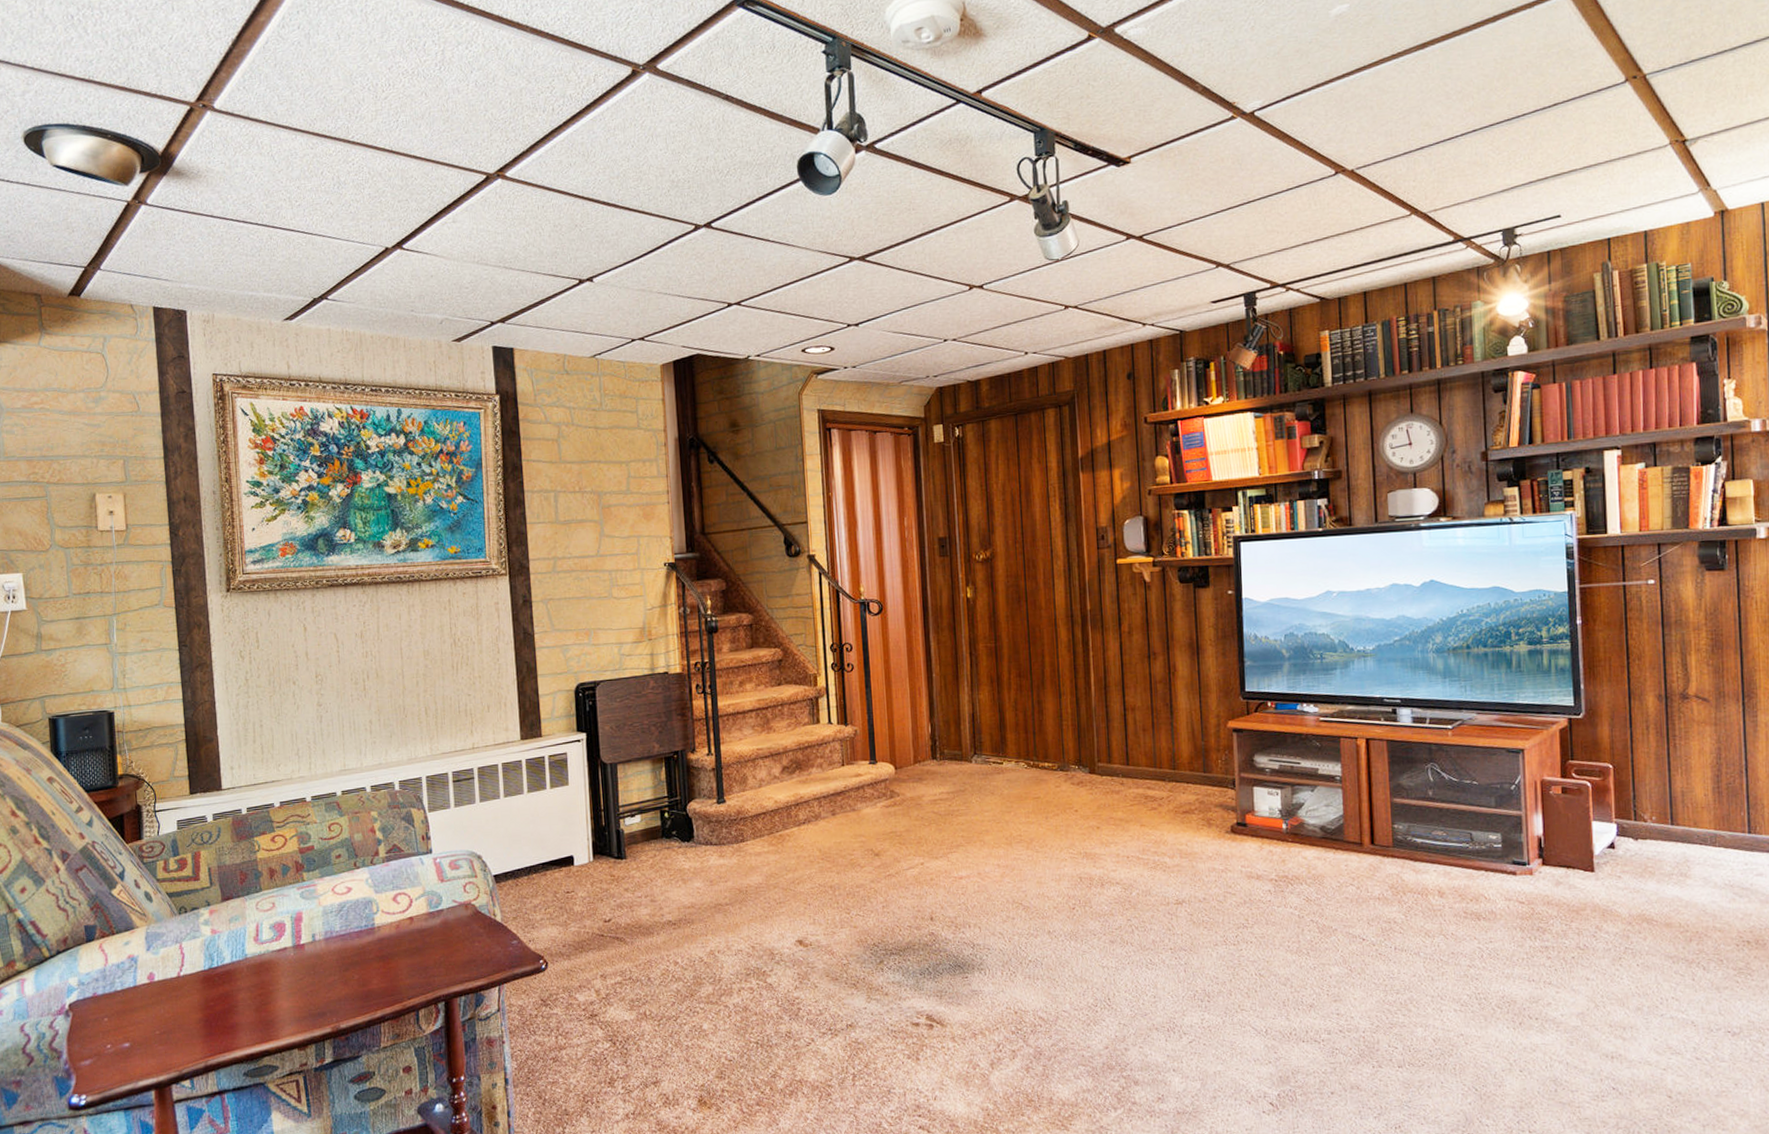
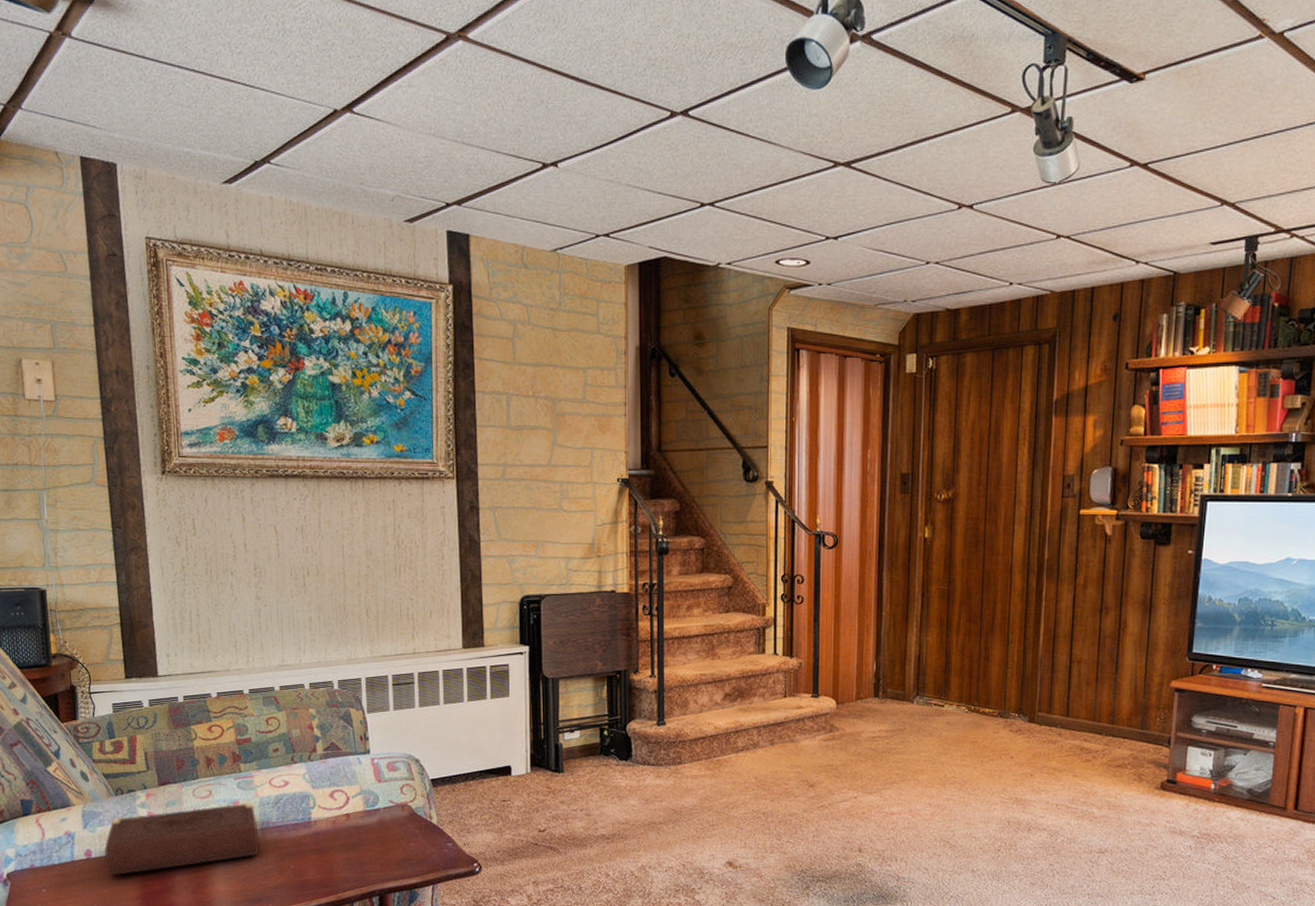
book: none [167,912,323,999] -> present [104,802,260,876]

